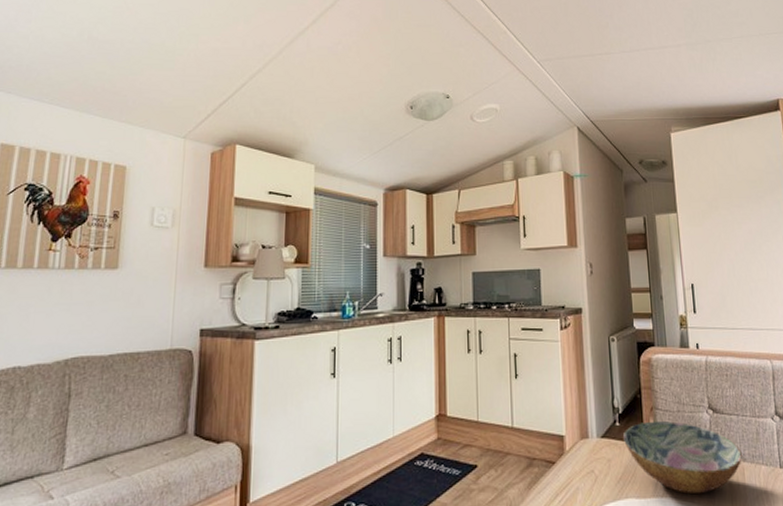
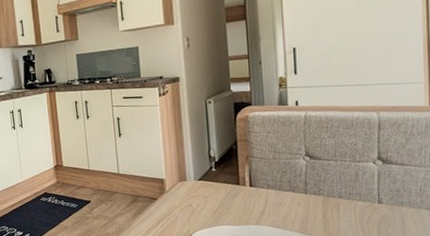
bowl: present [622,420,743,495] -> none [218,166,339,224]

